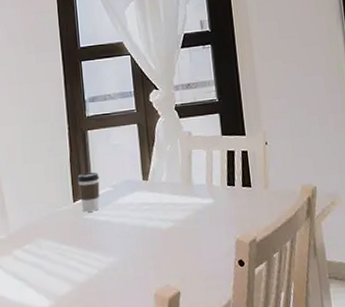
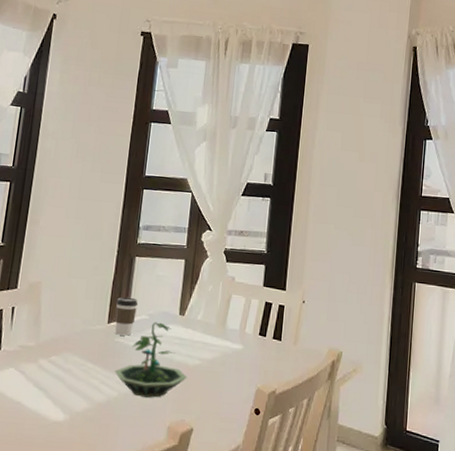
terrarium: none [90,191,164,270] -> present [114,322,187,398]

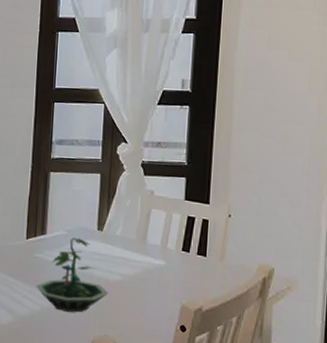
coffee cup: present [114,297,139,336] -> none [32,212,56,251]

